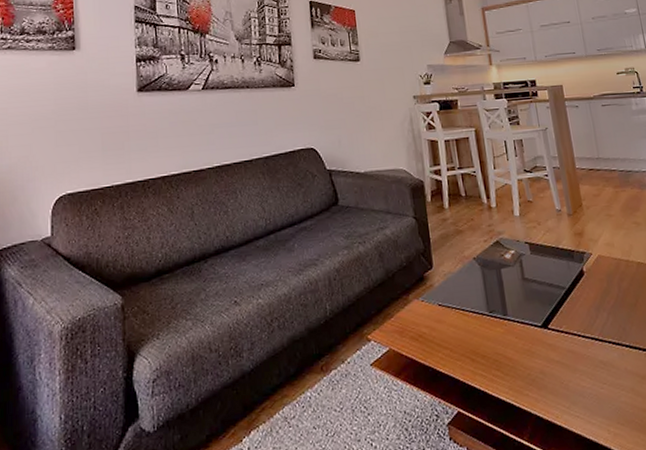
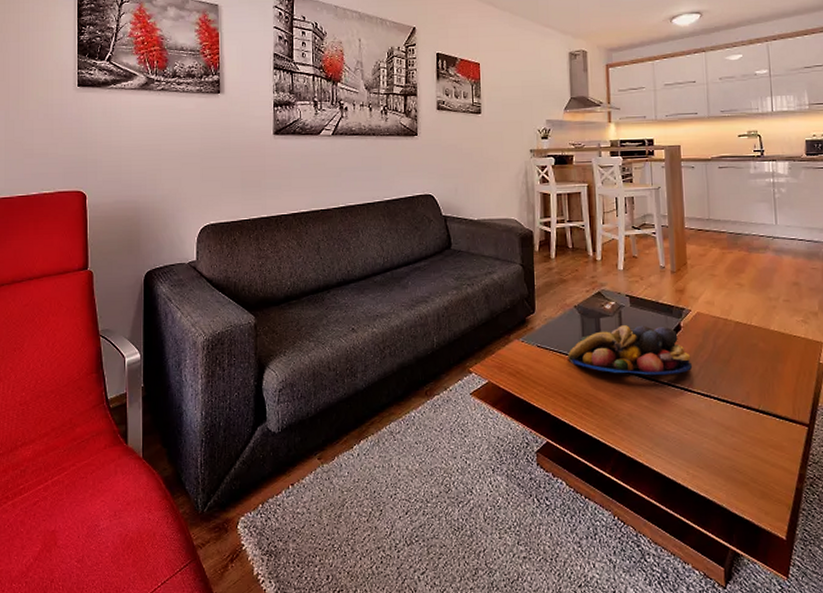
fruit bowl: none [471,272,601,328] -> present [568,325,693,376]

